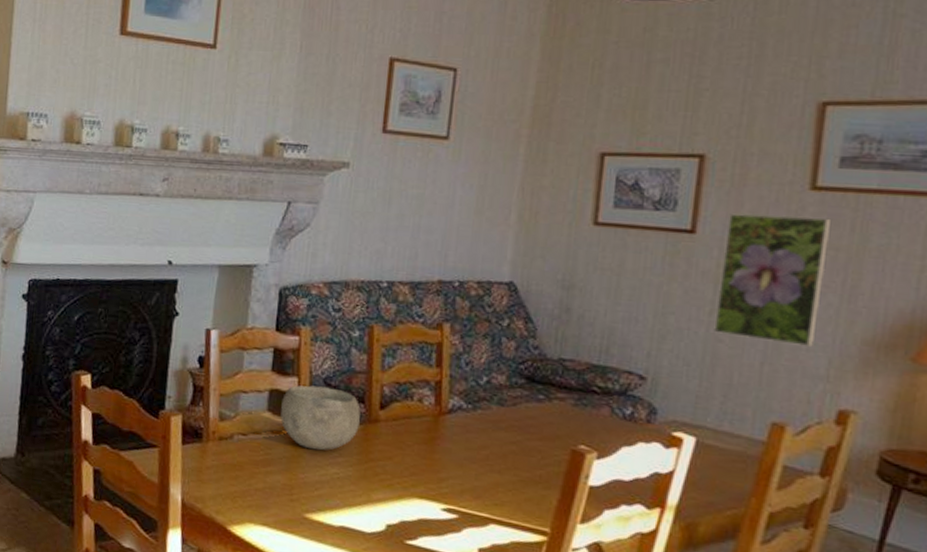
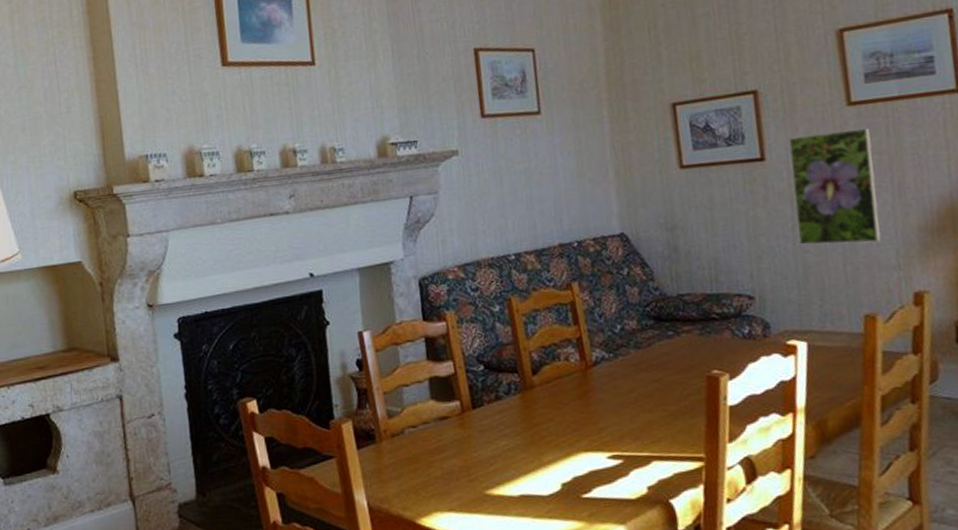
bowl: present [280,385,361,451] -> none [442,364,518,428]

